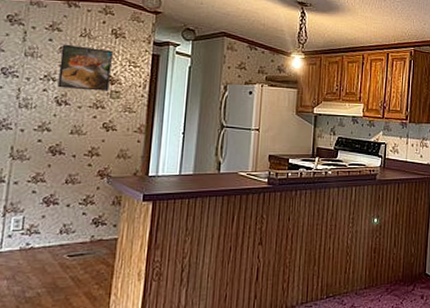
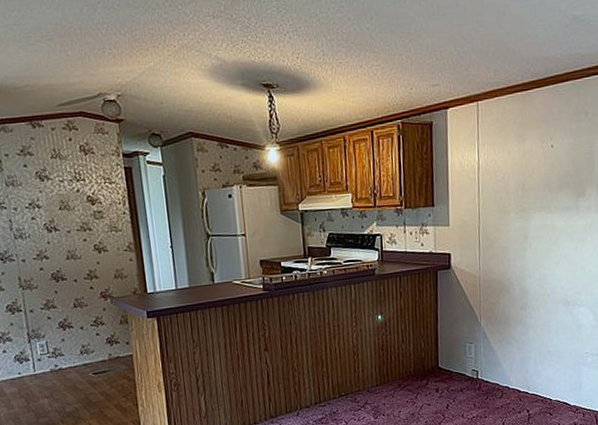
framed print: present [57,44,114,91] -> none [37,168,92,215]

